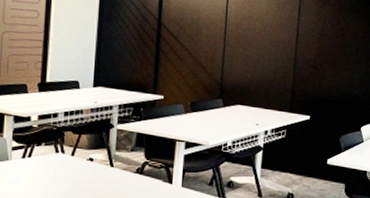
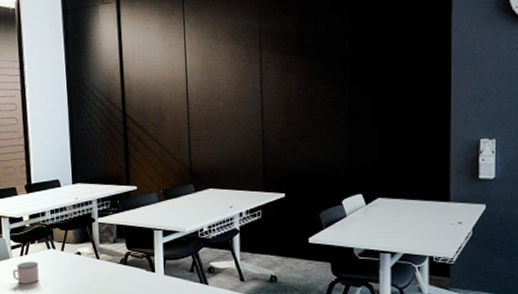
mug: none [9,164,42,189] -> present [12,261,39,284]

